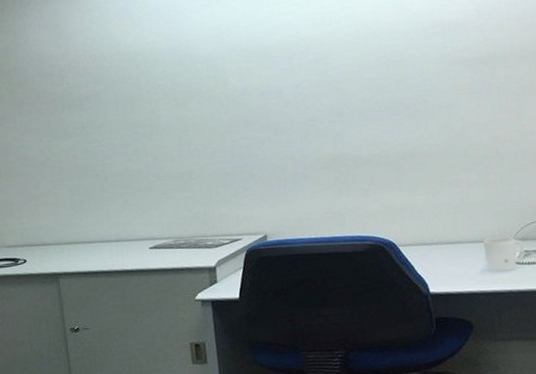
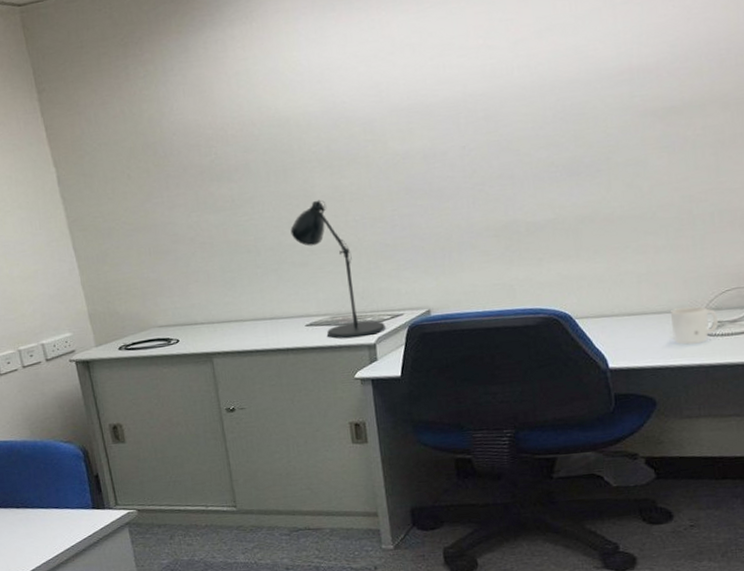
desk lamp: none [136,129,225,262] -> present [290,199,385,340]

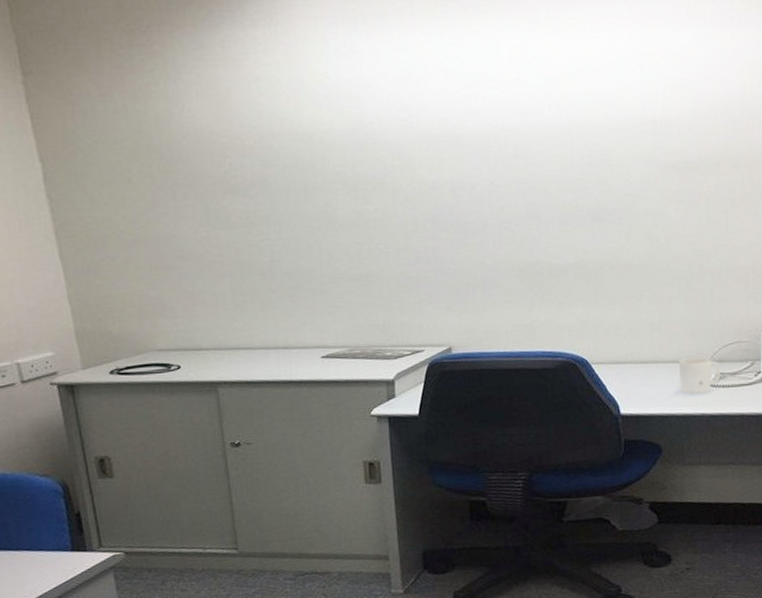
desk lamp: present [290,199,385,340] -> none [309,224,405,374]

